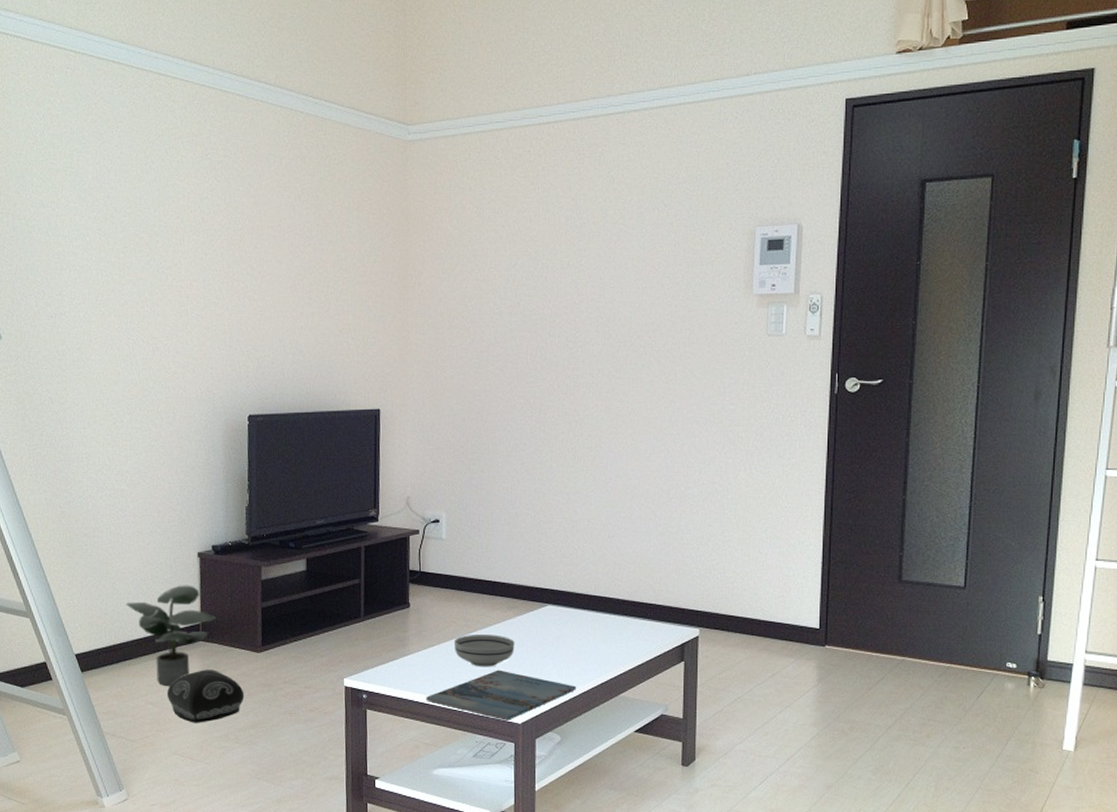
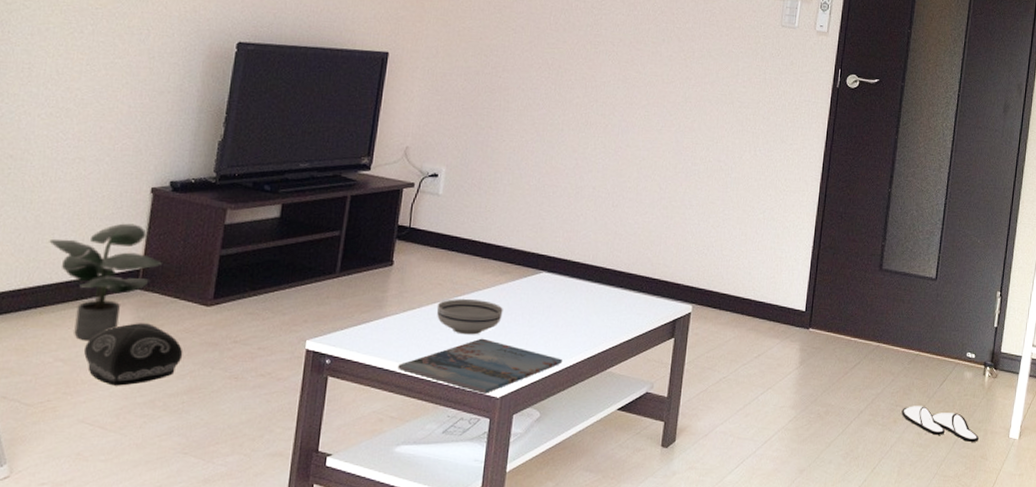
slippers: none [935,719,1026,755] -> present [901,406,979,442]

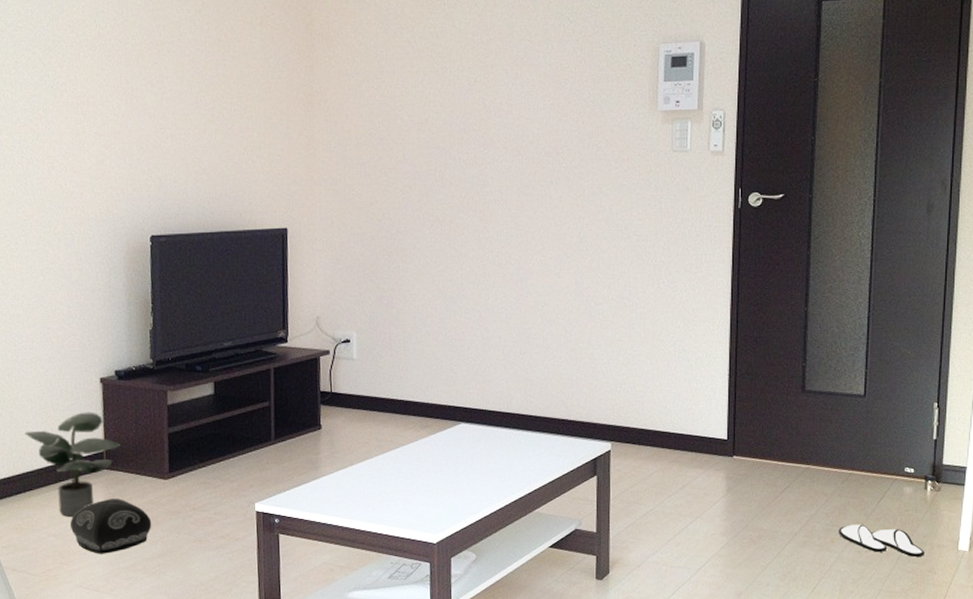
magazine: present [398,338,562,394] -> none [340,489,490,540]
bowl: present [436,299,503,335] -> none [366,454,429,488]

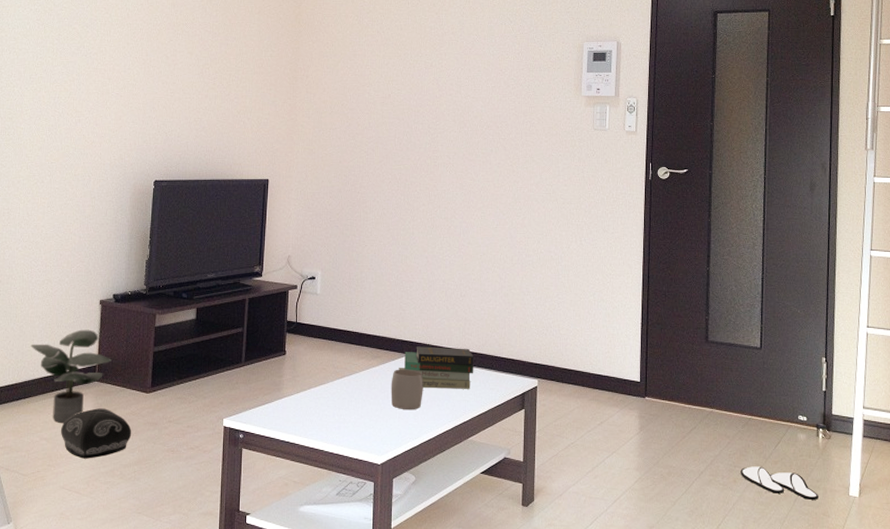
mug: none [443,438,481,483] -> present [391,369,423,409]
books: none [452,412,538,458] -> present [399,346,474,389]

